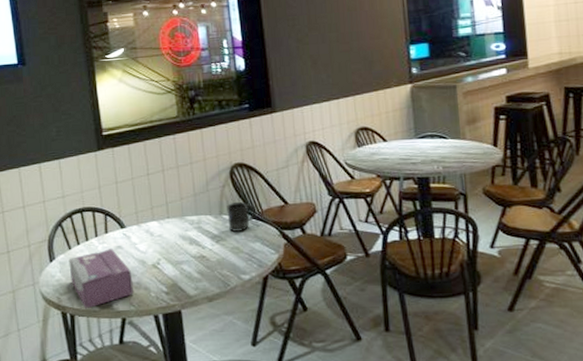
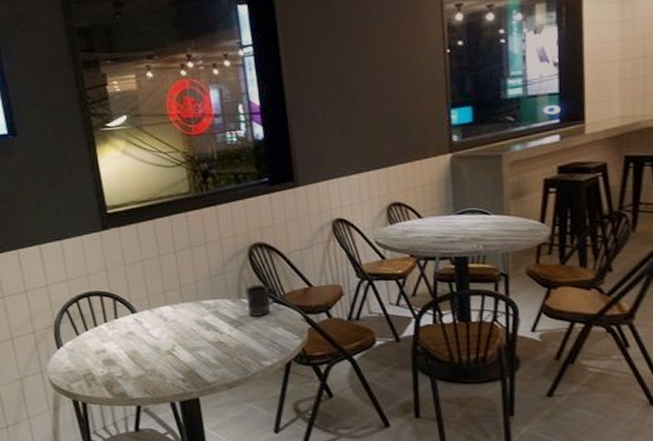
tissue box: present [68,249,134,309] -> none [77,335,148,397]

